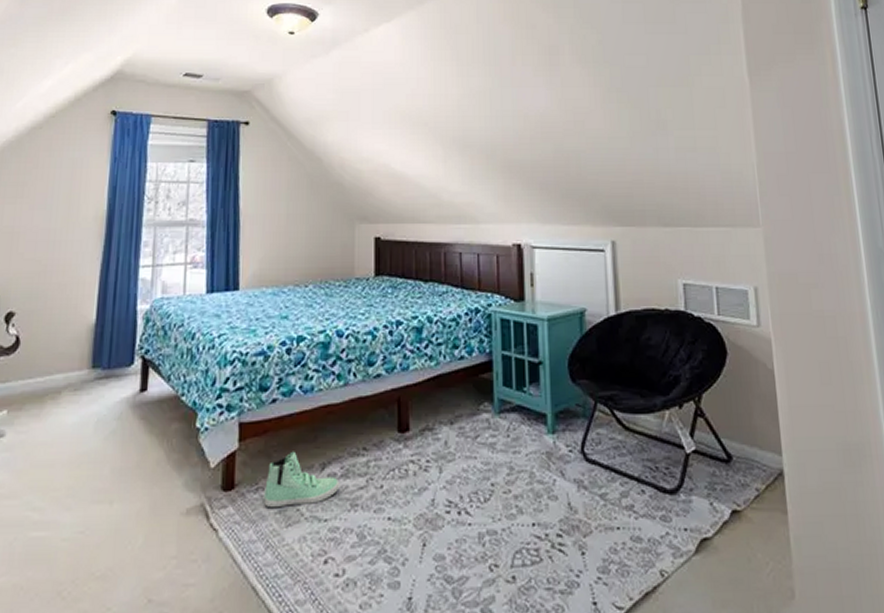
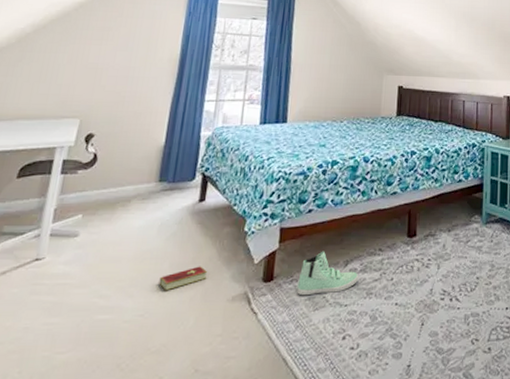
hardcover book: none [99,471,156,503] -> present [159,266,208,291]

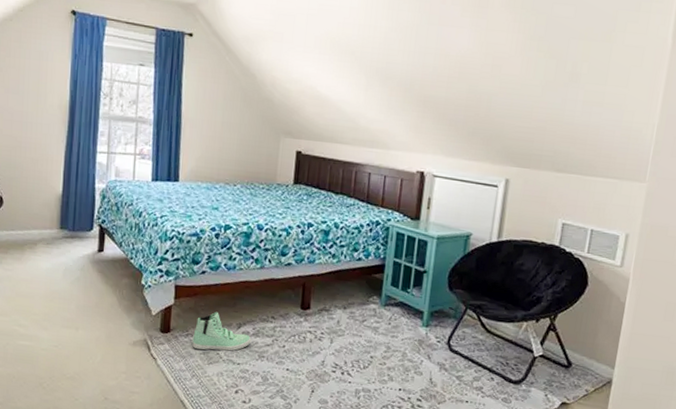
hardcover book: present [159,266,208,291] -> none [68,310,111,329]

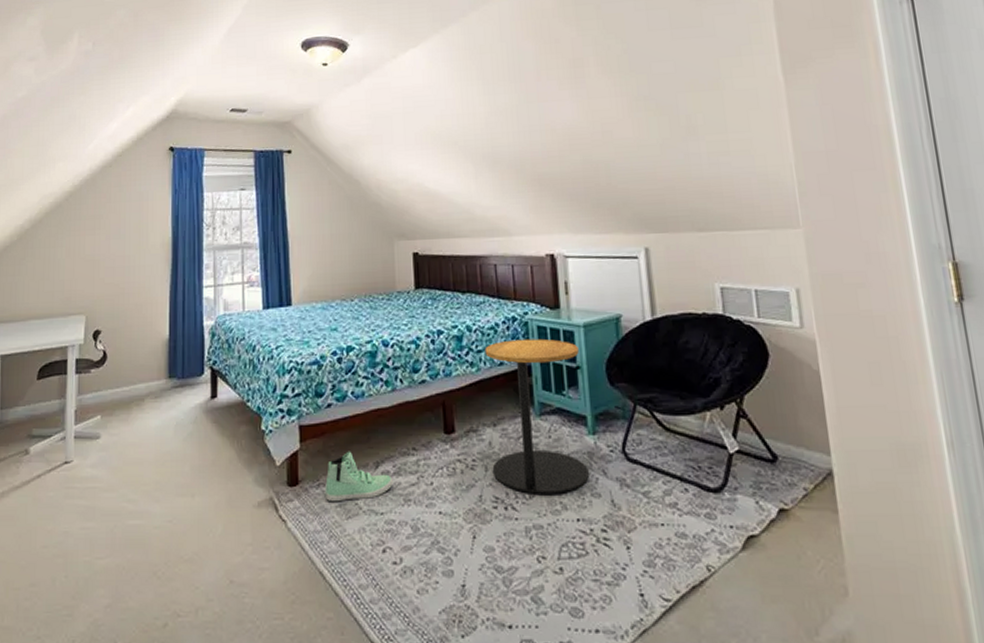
side table: none [336,240,429,368] -> present [485,338,589,494]

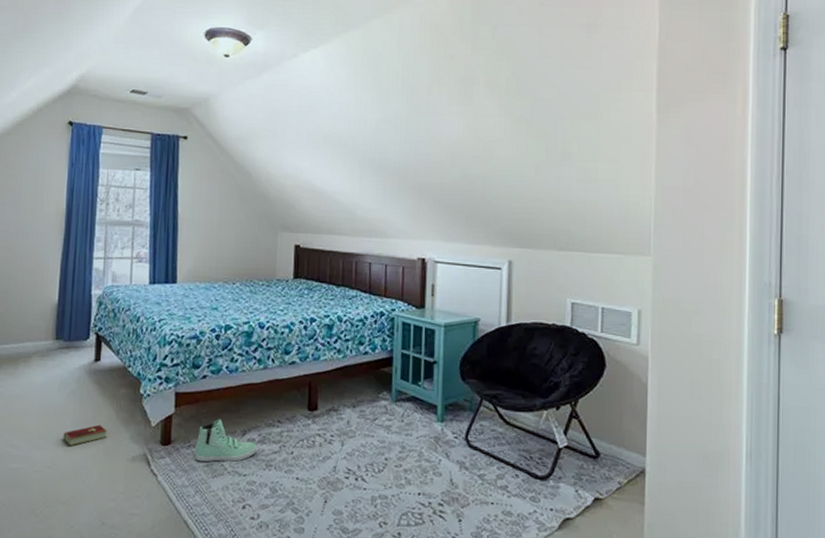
hardcover book: none [182,469,230,496] -> present [63,424,108,447]
side table: present [485,338,589,494] -> none [348,332,437,471]

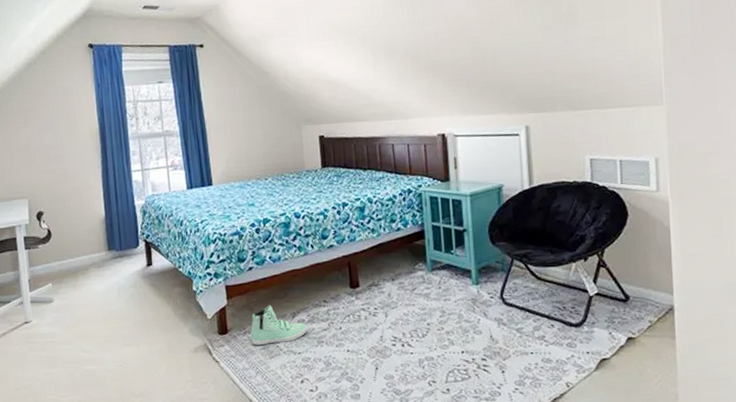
hardcover book: present [63,424,108,447] -> none [128,323,169,345]

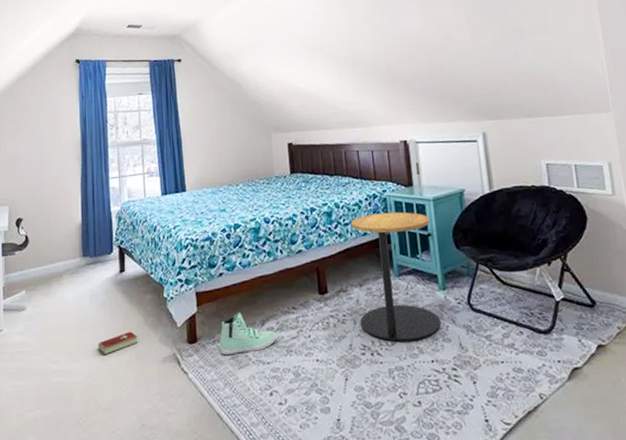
hardcover book: none [128,323,169,345] -> present [98,331,138,355]
side table: none [384,207,472,334] -> present [351,211,441,342]

